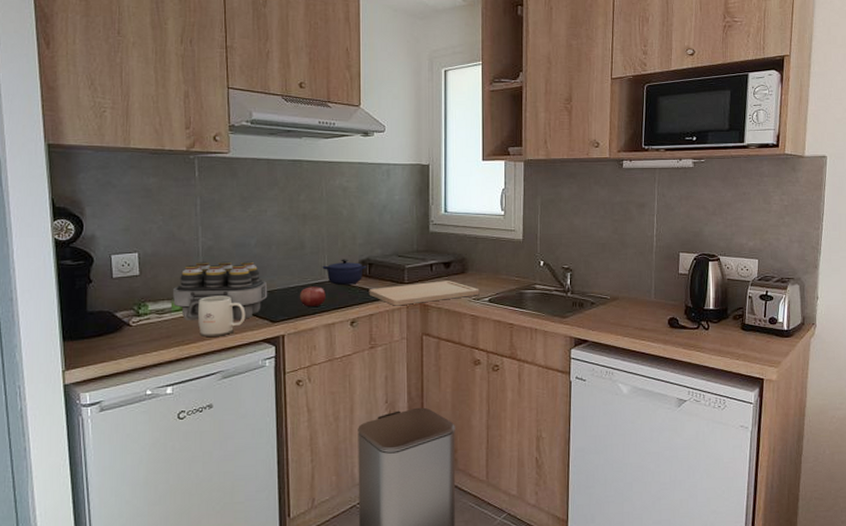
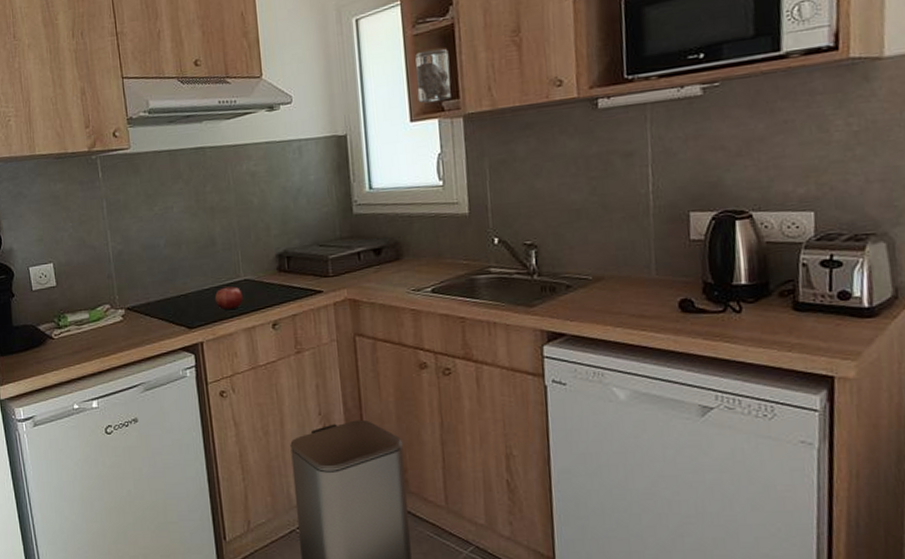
spice rack: present [173,261,268,320] -> none [89,263,182,331]
mug: present [197,295,246,337] -> none [114,302,162,347]
cooking pot: present [322,259,366,285] -> none [236,253,284,284]
cutting board: present [369,281,480,306] -> none [289,270,420,304]
jar: none [489,103,517,147] -> present [415,47,452,103]

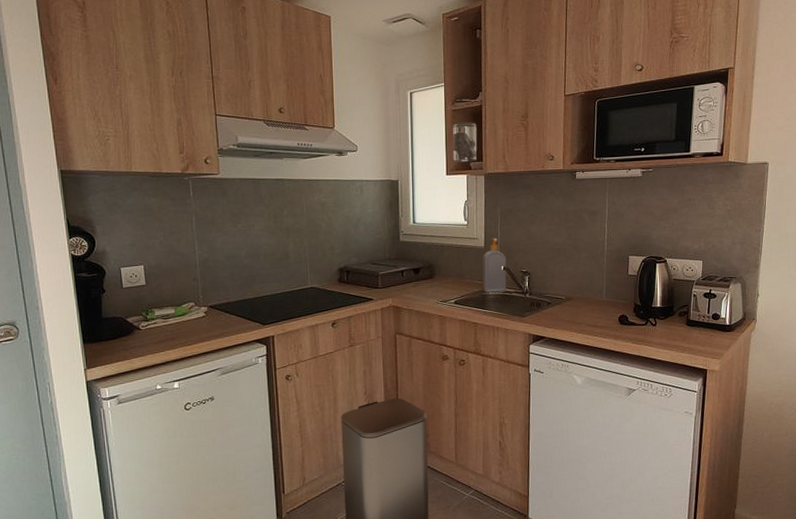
fruit: present [214,286,243,310] -> none [285,291,309,310]
soap bottle: none [467,200,505,276] -> present [482,238,507,293]

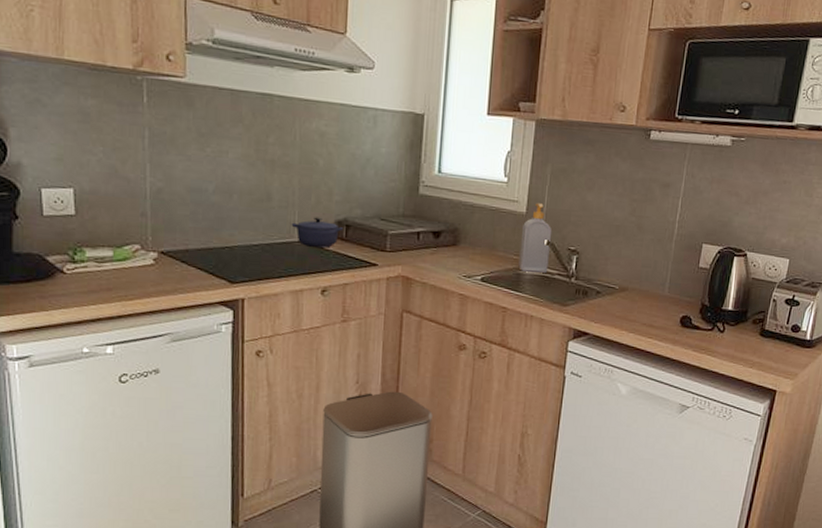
cooking pot: none [305,267,344,291] -> present [291,217,343,248]
jar: present [452,122,478,162] -> none [497,46,533,102]

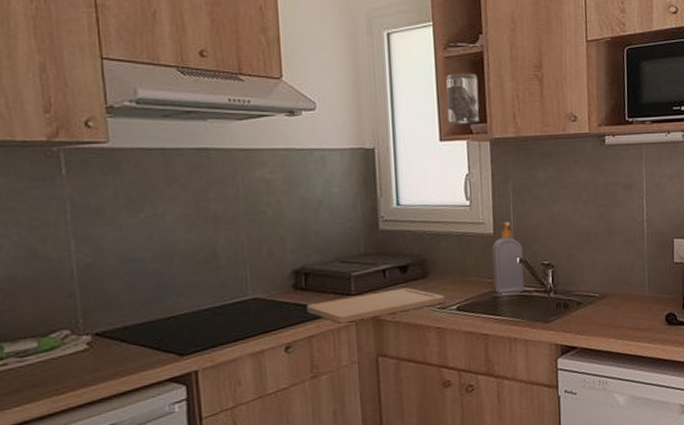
cooking pot: present [291,217,343,248] -> none [243,269,301,303]
cutting board: none [344,252,472,277] -> present [306,288,445,324]
jar: none [497,46,533,102] -> present [446,72,480,125]

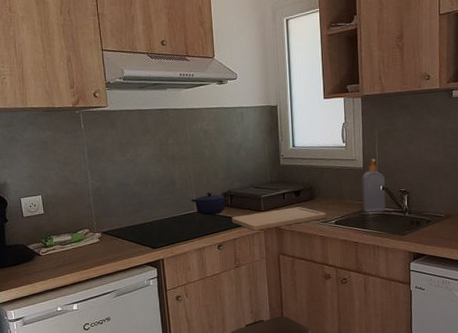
cooking pot: none [243,269,301,303] -> present [191,192,228,215]
jar: present [446,72,480,125] -> none [329,45,354,86]

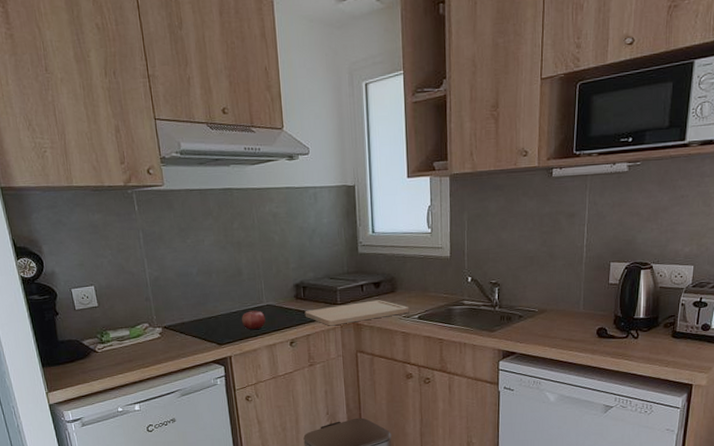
fruit: none [173,216,196,234] -> present [241,309,266,330]
cooking pot: present [191,192,228,215] -> none [259,283,301,308]
soap bottle: present [361,159,386,213] -> none [448,246,475,307]

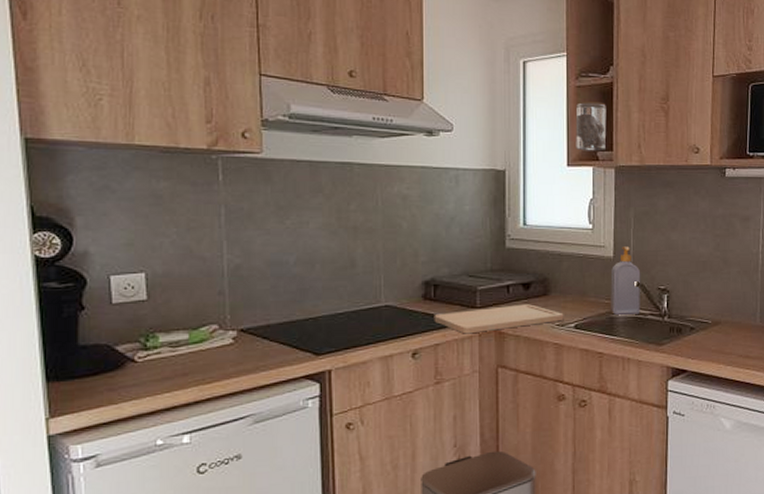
fruit: present [241,309,266,330] -> none [349,311,382,336]
jar: none [413,115,442,163] -> present [575,101,607,151]
soap bottle: none [448,246,475,307] -> present [610,246,641,315]

